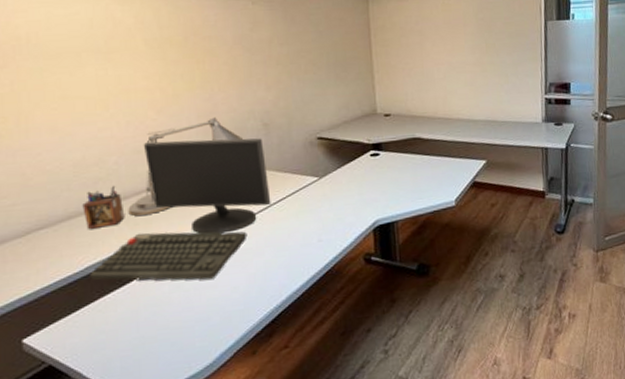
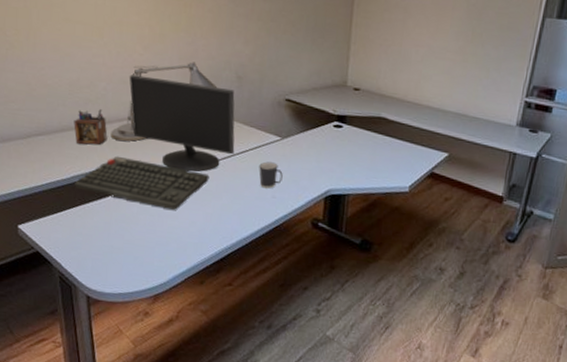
mug: none [300,204,326,234] -> present [259,161,283,189]

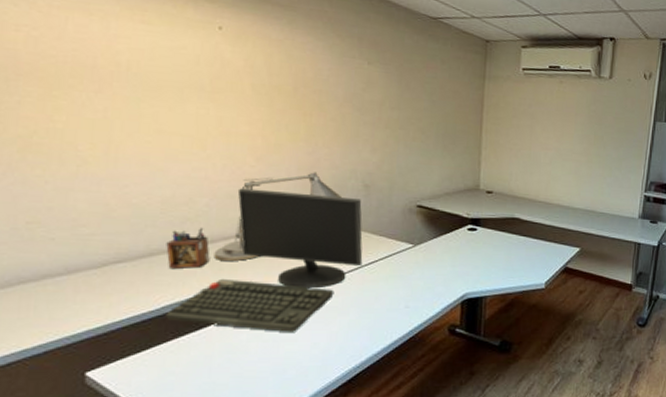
mug: present [259,161,283,189] -> none [390,270,416,299]

